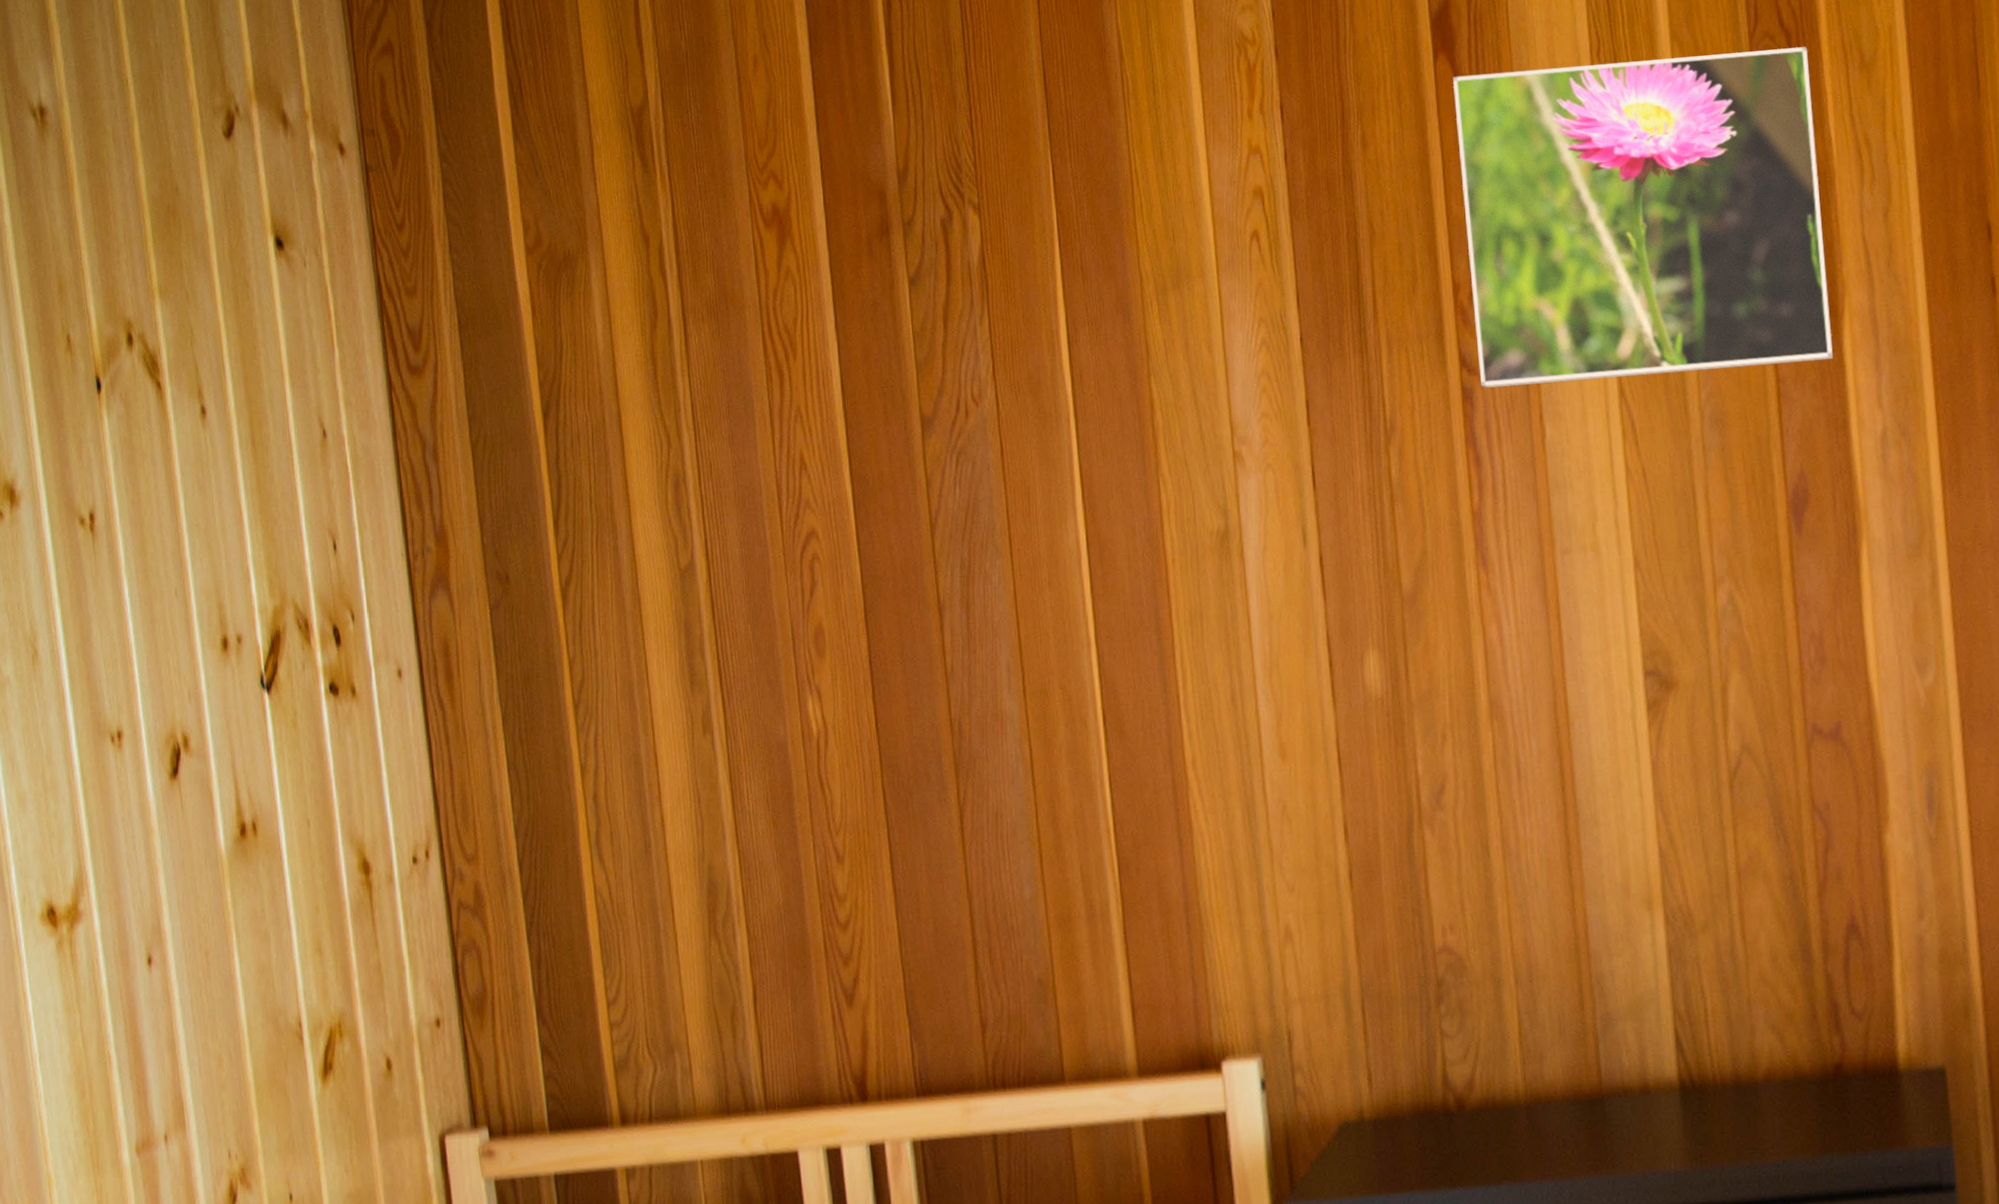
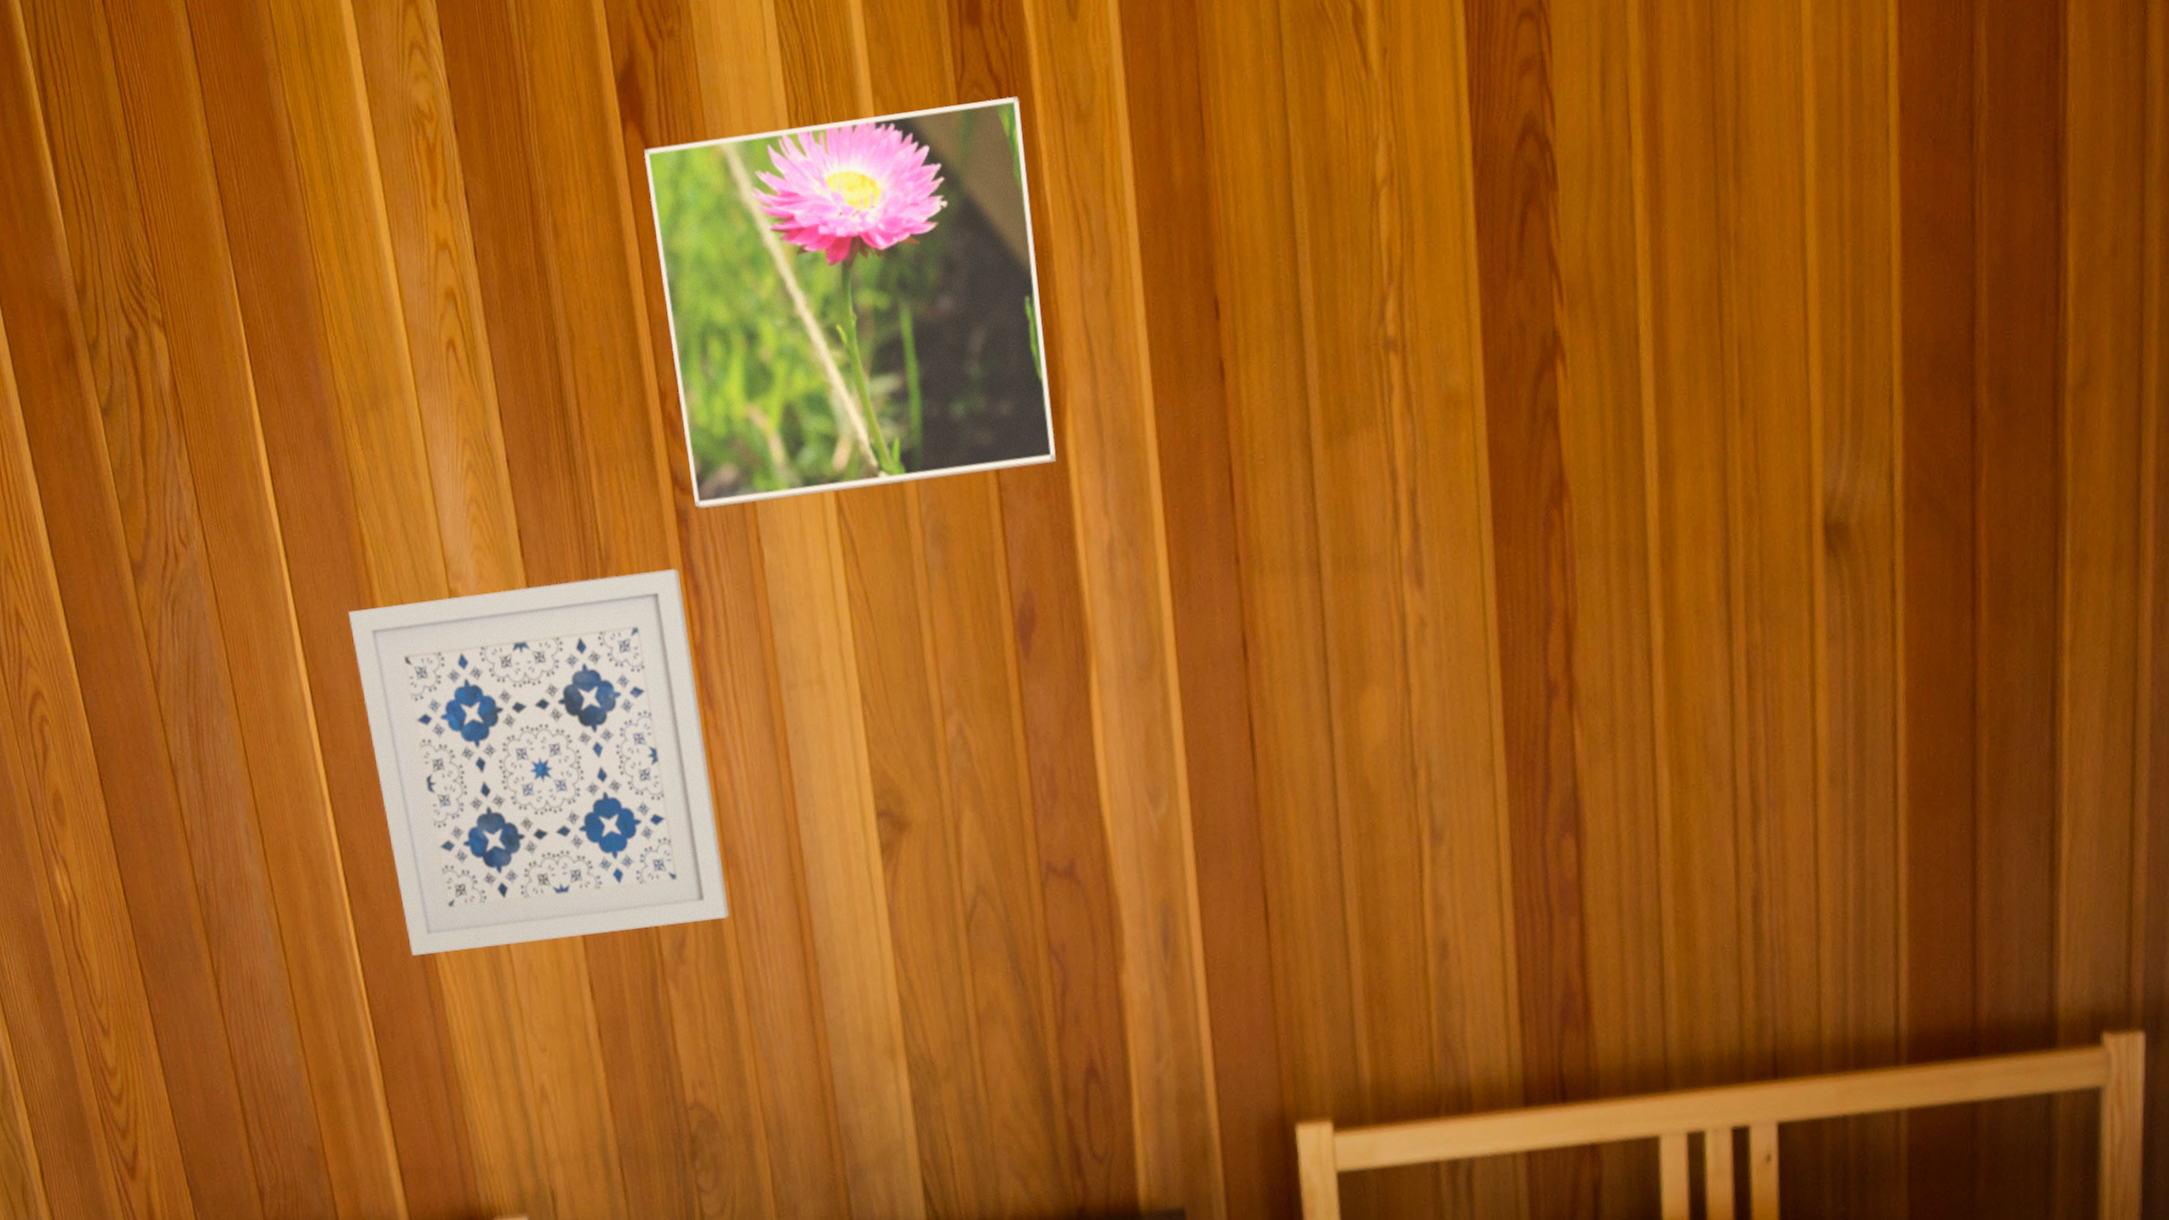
wall art: none [1132,441,1491,794] -> present [348,569,730,956]

